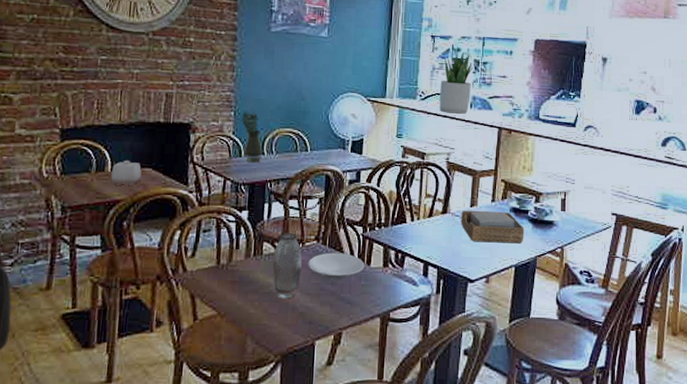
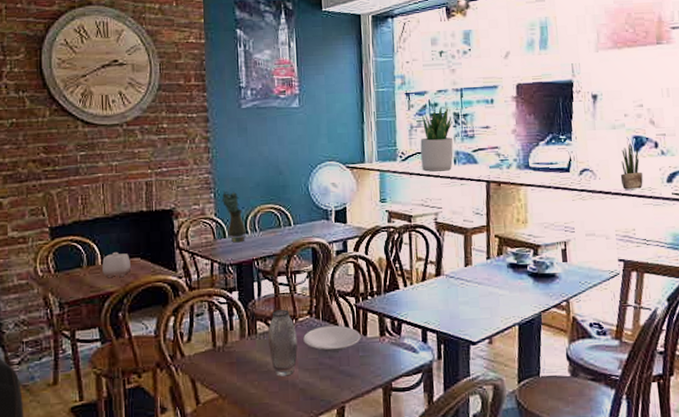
napkin holder: present [461,210,525,244] -> none [455,268,525,303]
potted plant: none [620,106,640,150] -> present [620,143,643,190]

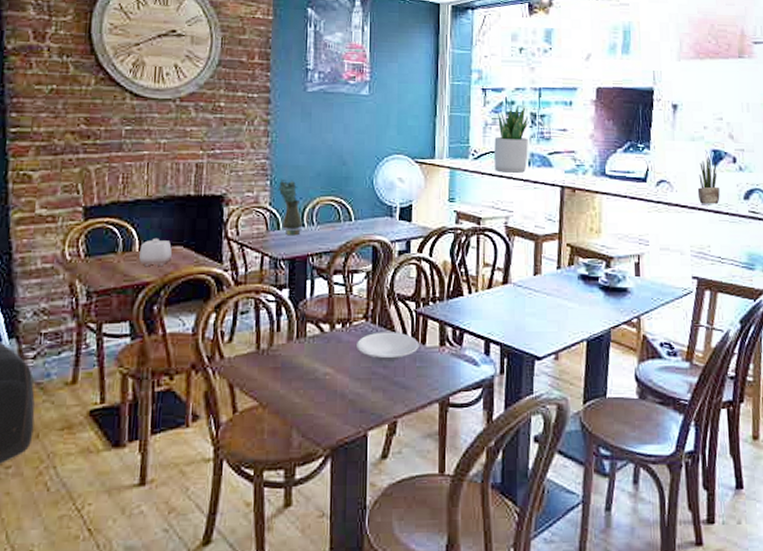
vase: present [268,310,298,377] -> none [318,312,350,385]

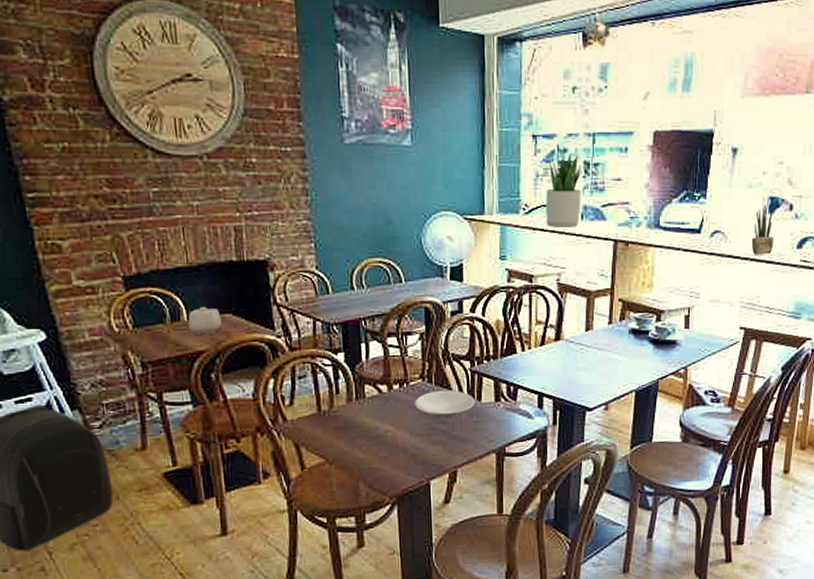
vase: present [278,178,303,236] -> none [323,240,352,300]

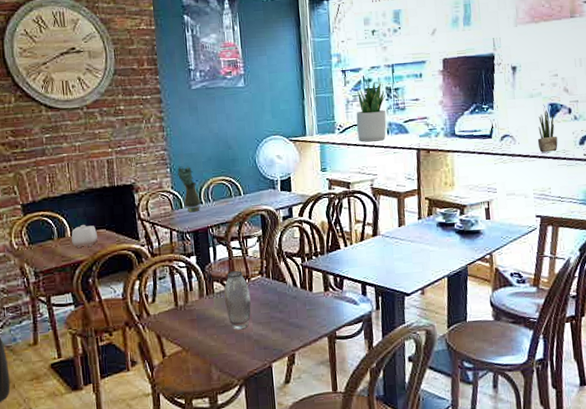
vase: none [323,240,352,300] -> present [177,165,201,213]
vase: none [377,373,409,442] -> present [224,271,251,330]
saucer: present [415,390,475,417] -> none [256,283,308,307]

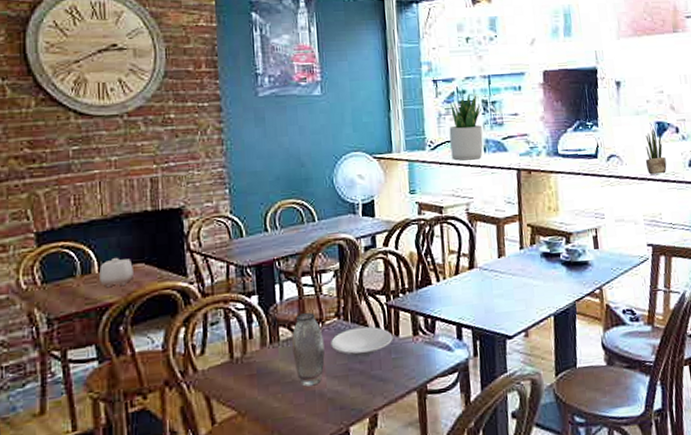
vase: present [177,165,201,213] -> none [237,185,266,243]
saucer: none [256,283,308,307] -> present [331,326,393,356]

